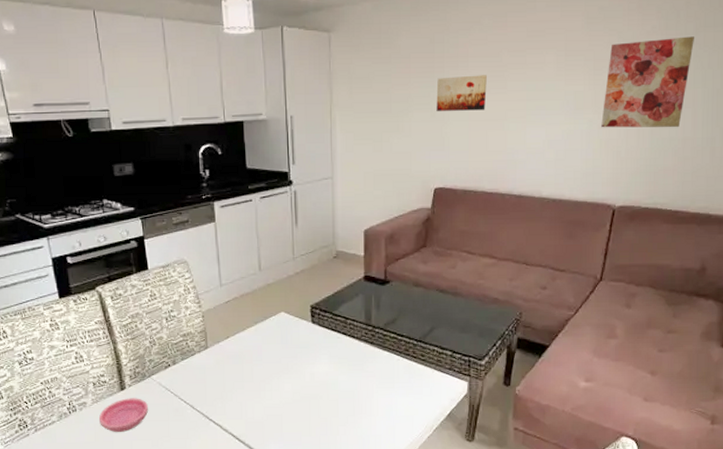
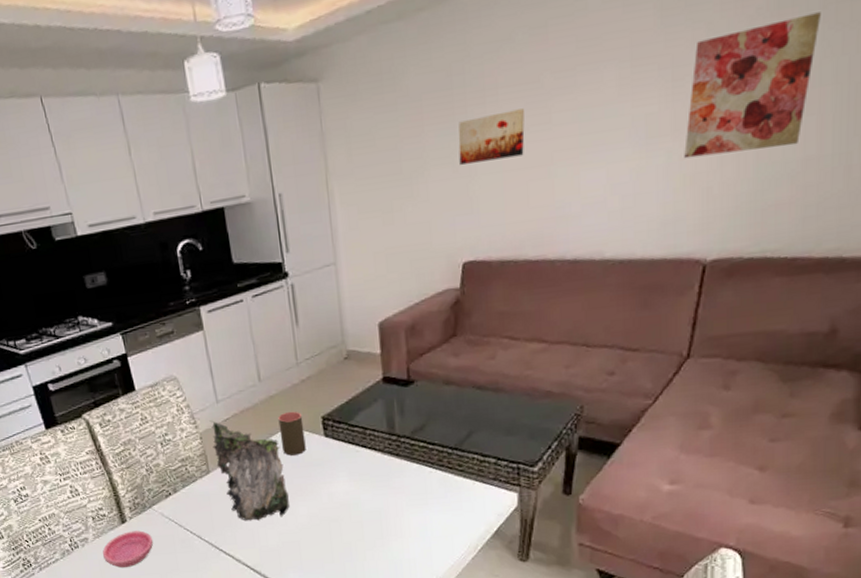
dried flowers: none [212,301,276,394] -> present [209,420,290,521]
cup: none [273,299,295,338] -> present [278,411,306,456]

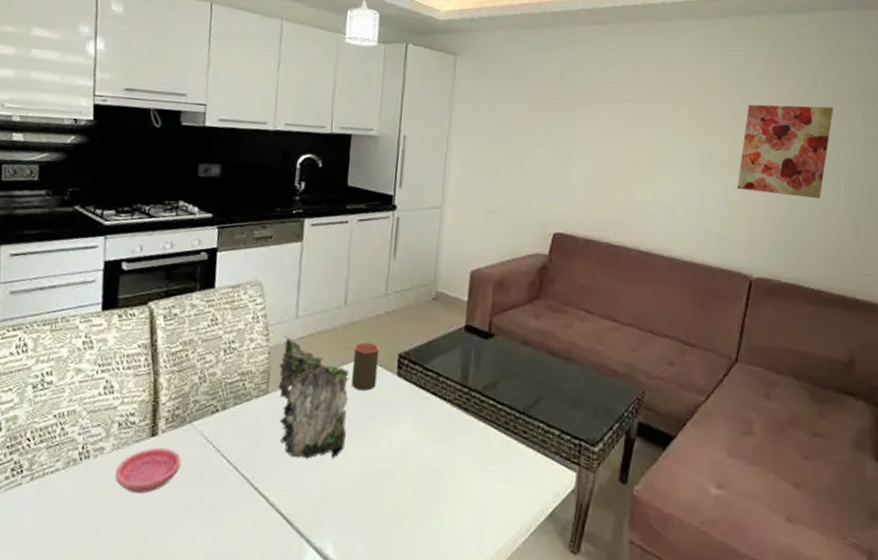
wall art: present [458,108,525,165] -> none [562,116,618,155]

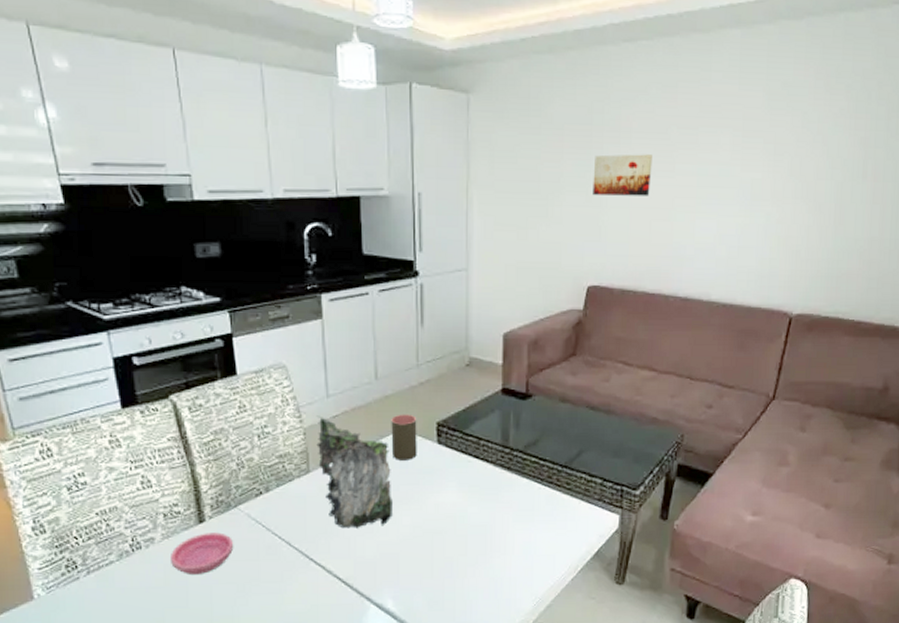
wall art: none [562,116,618,155] -> present [592,154,652,196]
wall art: present [737,104,833,199] -> none [780,121,886,226]

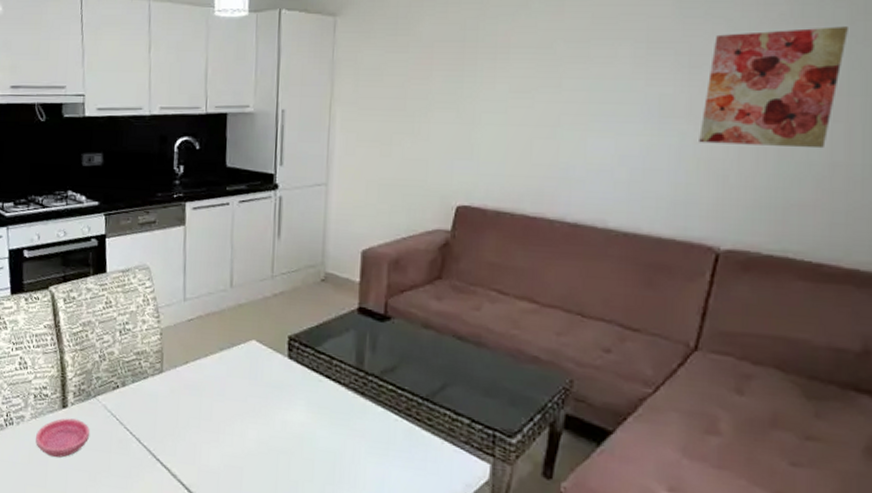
dried flowers: present [316,415,392,529] -> none [171,317,240,437]
cup: present [391,414,417,460] -> none [242,324,269,372]
wall art: present [592,154,652,196] -> none [464,69,534,113]
wall art: none [780,121,886,226] -> present [699,26,848,149]

